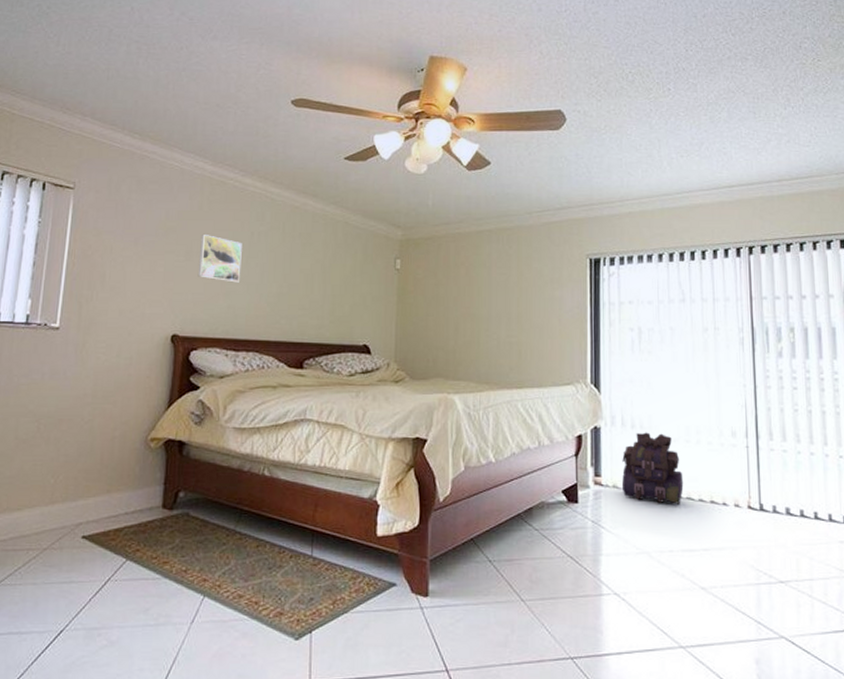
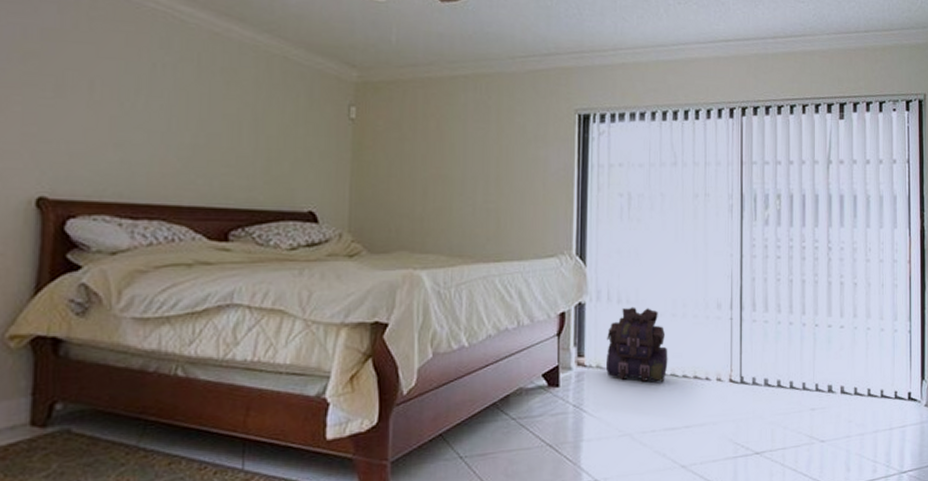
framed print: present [197,235,242,283] -> none [74,63,140,130]

